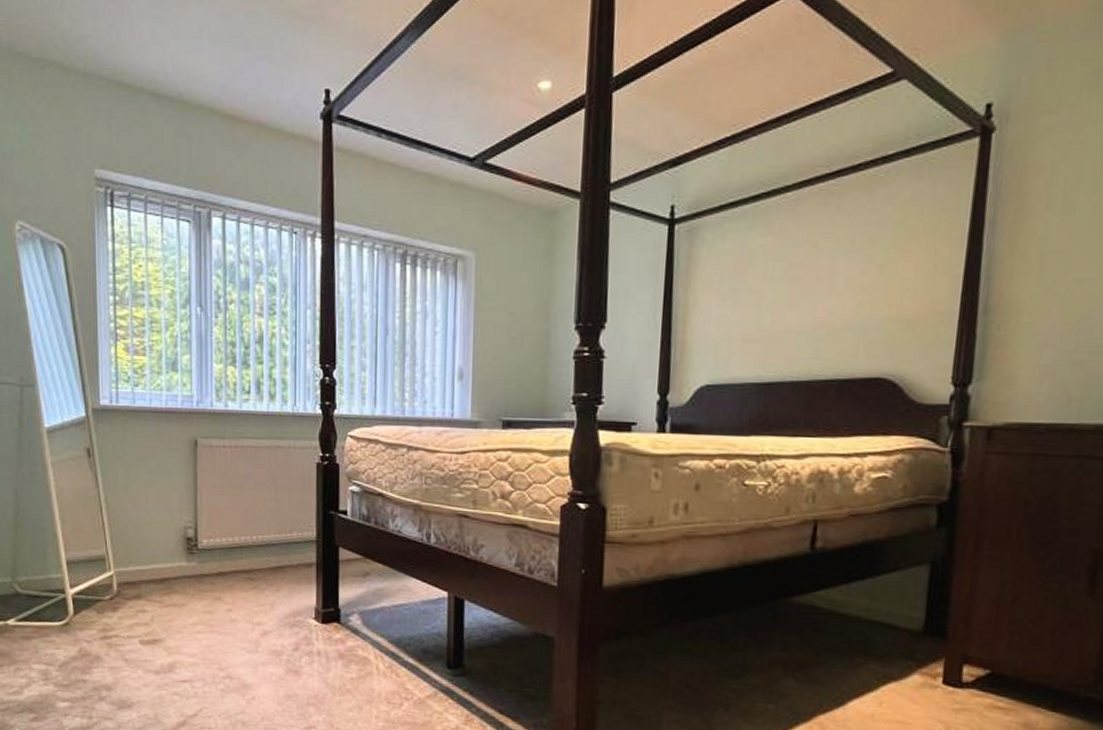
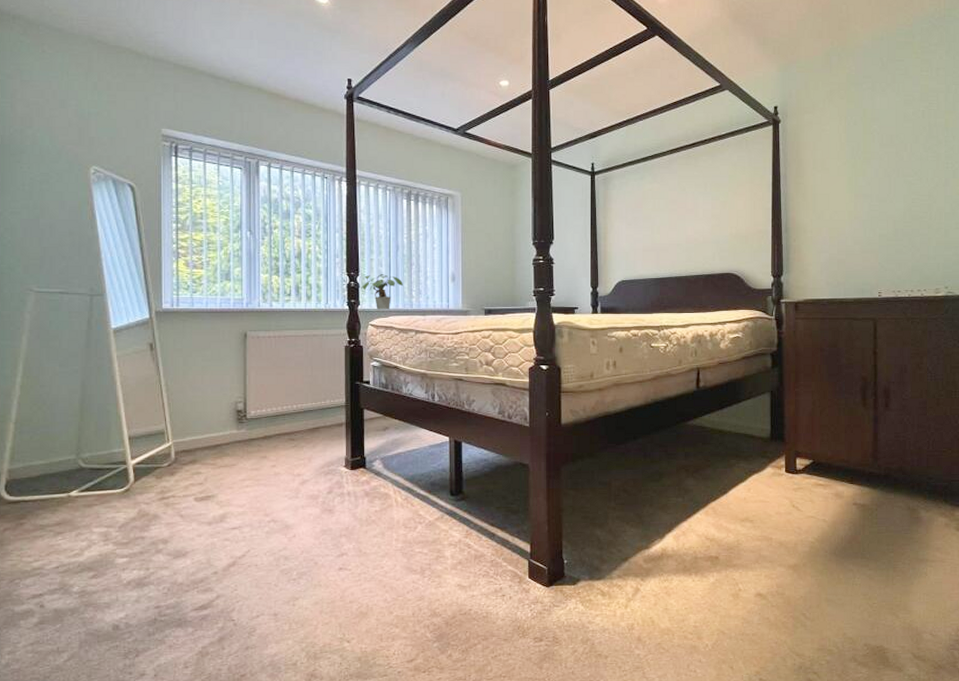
potted plant: none [337,368,393,417] -> present [360,274,403,310]

